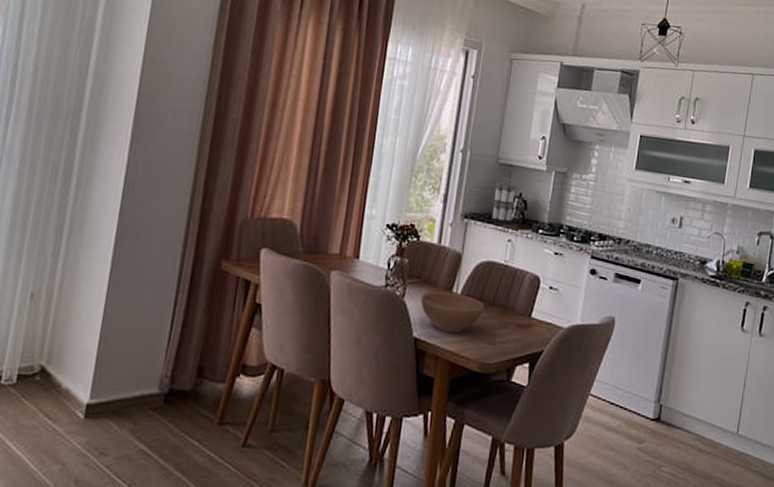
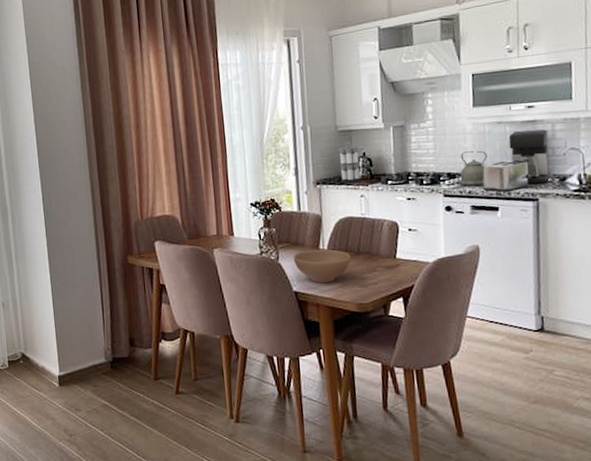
kettle: none [607,214,640,254] -> present [458,150,487,187]
toaster: none [629,230,676,266] -> present [481,160,532,193]
coffee maker: none [661,203,698,264] -> present [508,129,551,185]

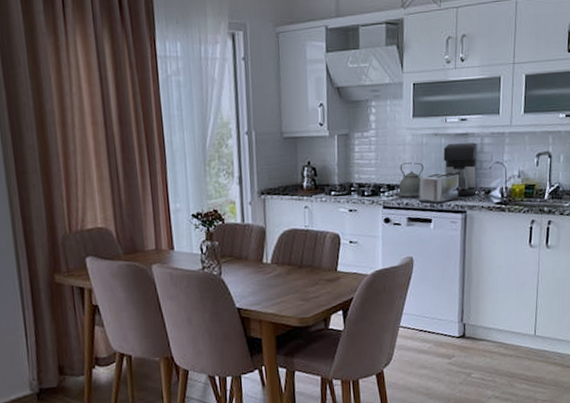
bowl: present [293,249,351,283] -> none [236,263,294,299]
spice rack: present [338,141,363,184] -> none [283,149,307,194]

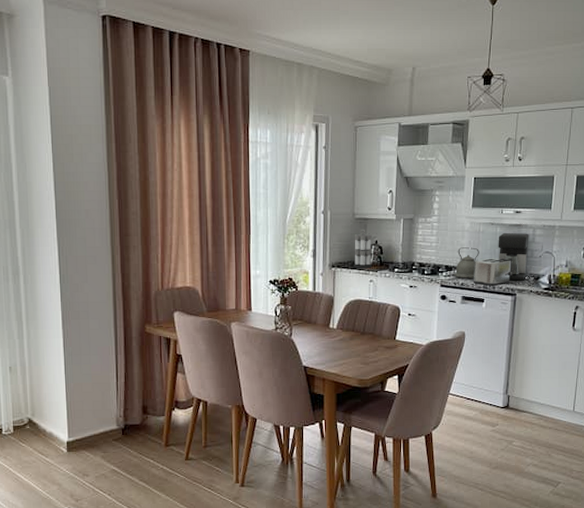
spice rack: none [283,149,307,194] -> present [353,229,373,269]

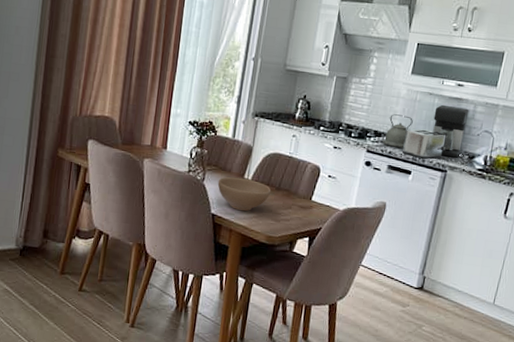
bowl: none [305,328,357,360] -> present [217,176,271,211]
spice rack: present [353,229,373,269] -> none [277,81,301,123]

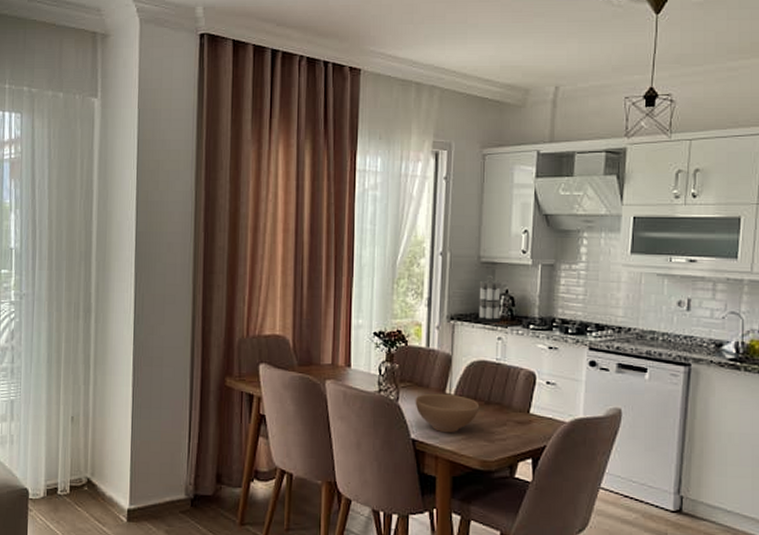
spice rack: none [277,81,301,123] -> present [477,275,502,324]
kettle: present [381,114,413,149] -> none [606,302,641,343]
toaster: present [402,128,447,160] -> none [632,317,686,353]
coffee maker: present [433,104,469,158] -> none [665,285,708,348]

